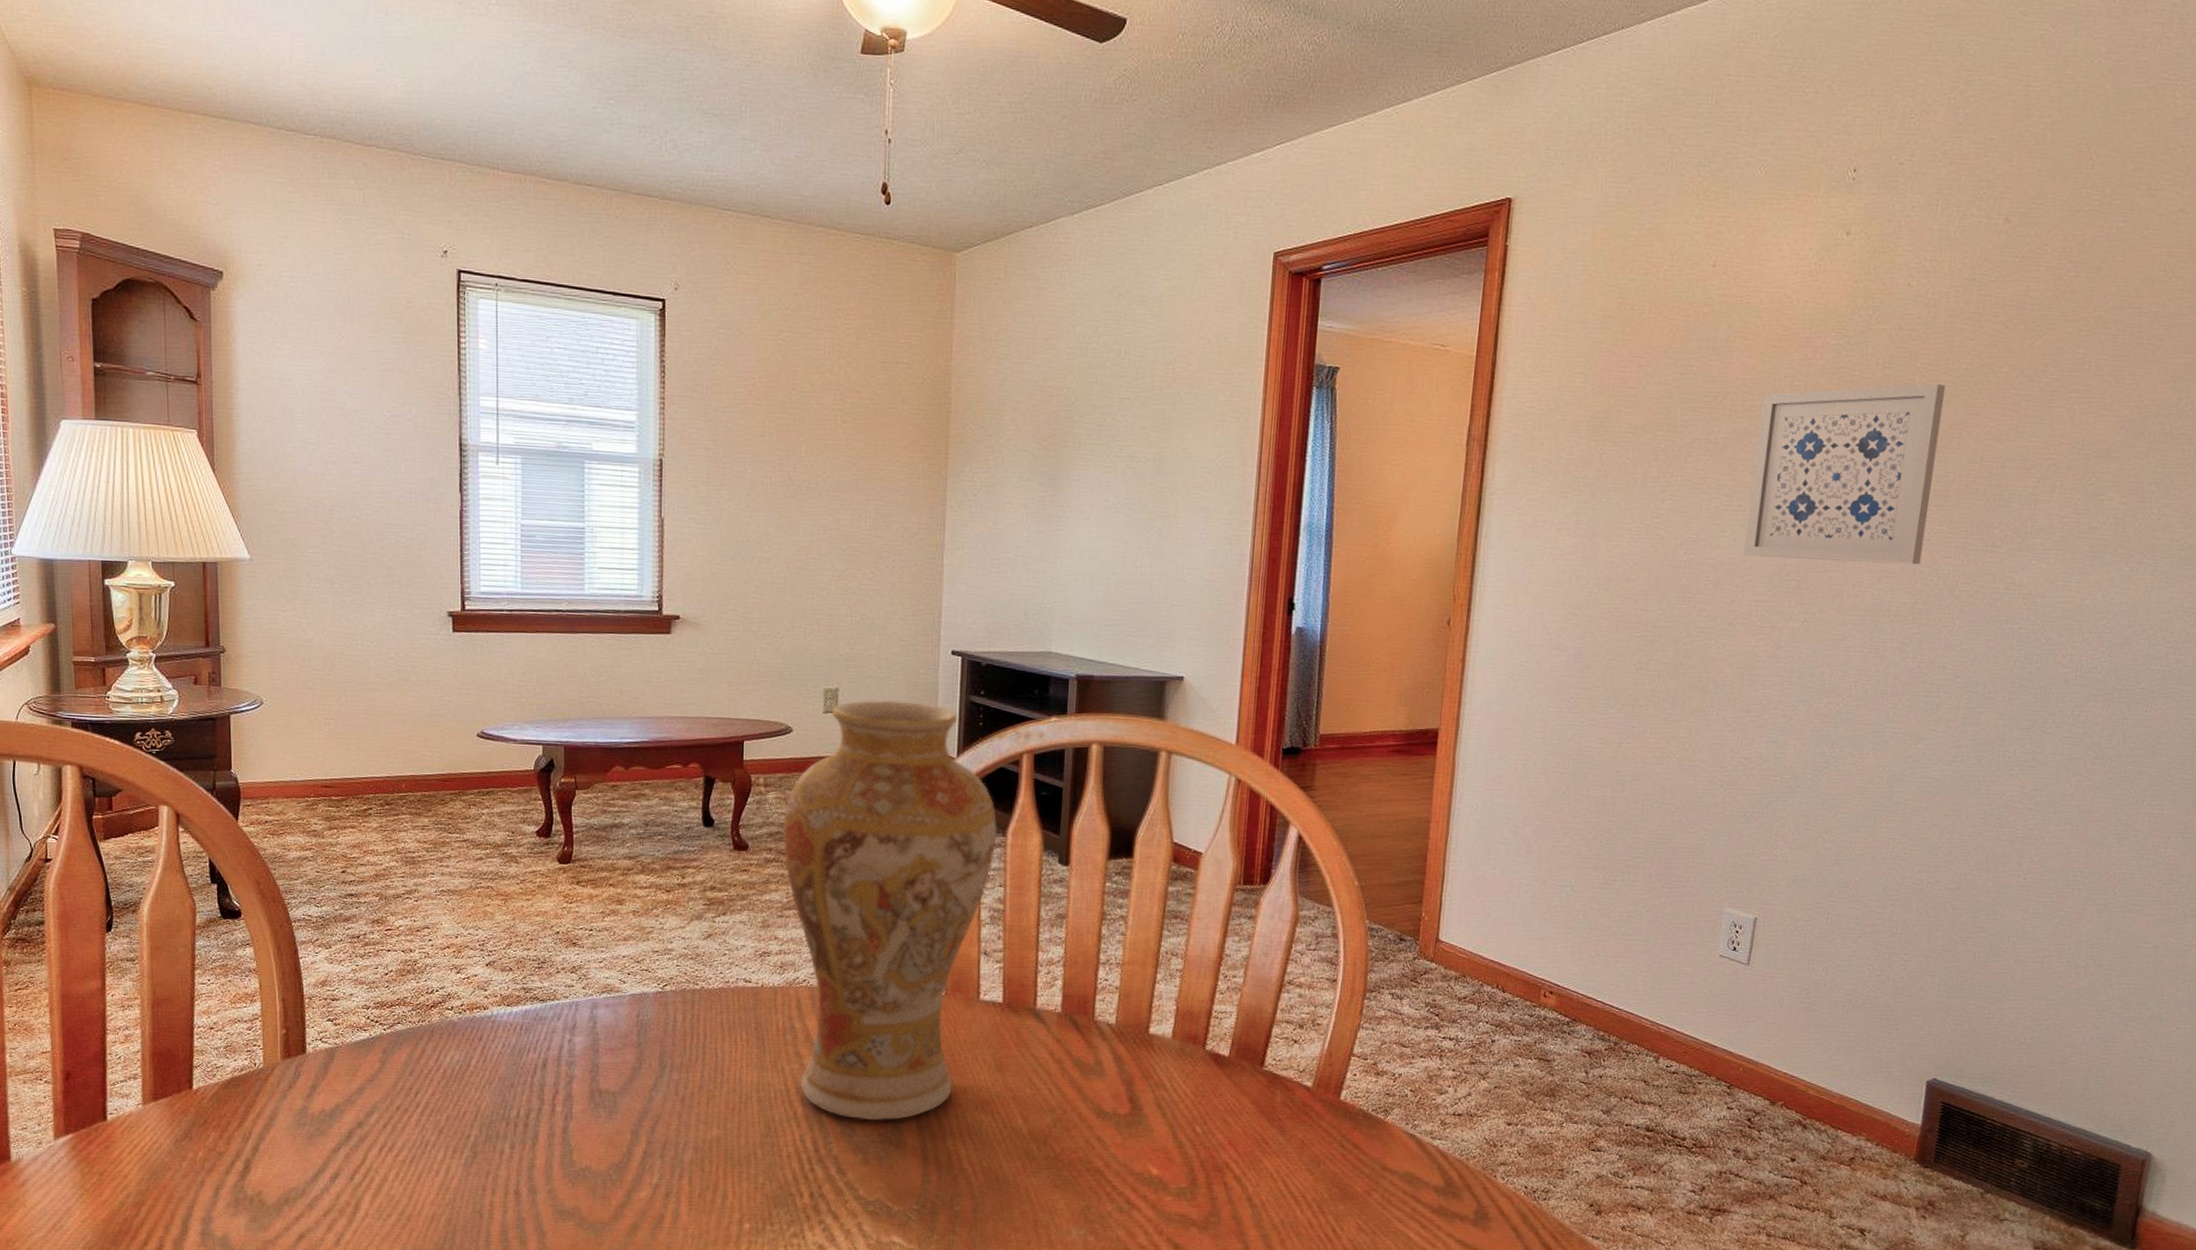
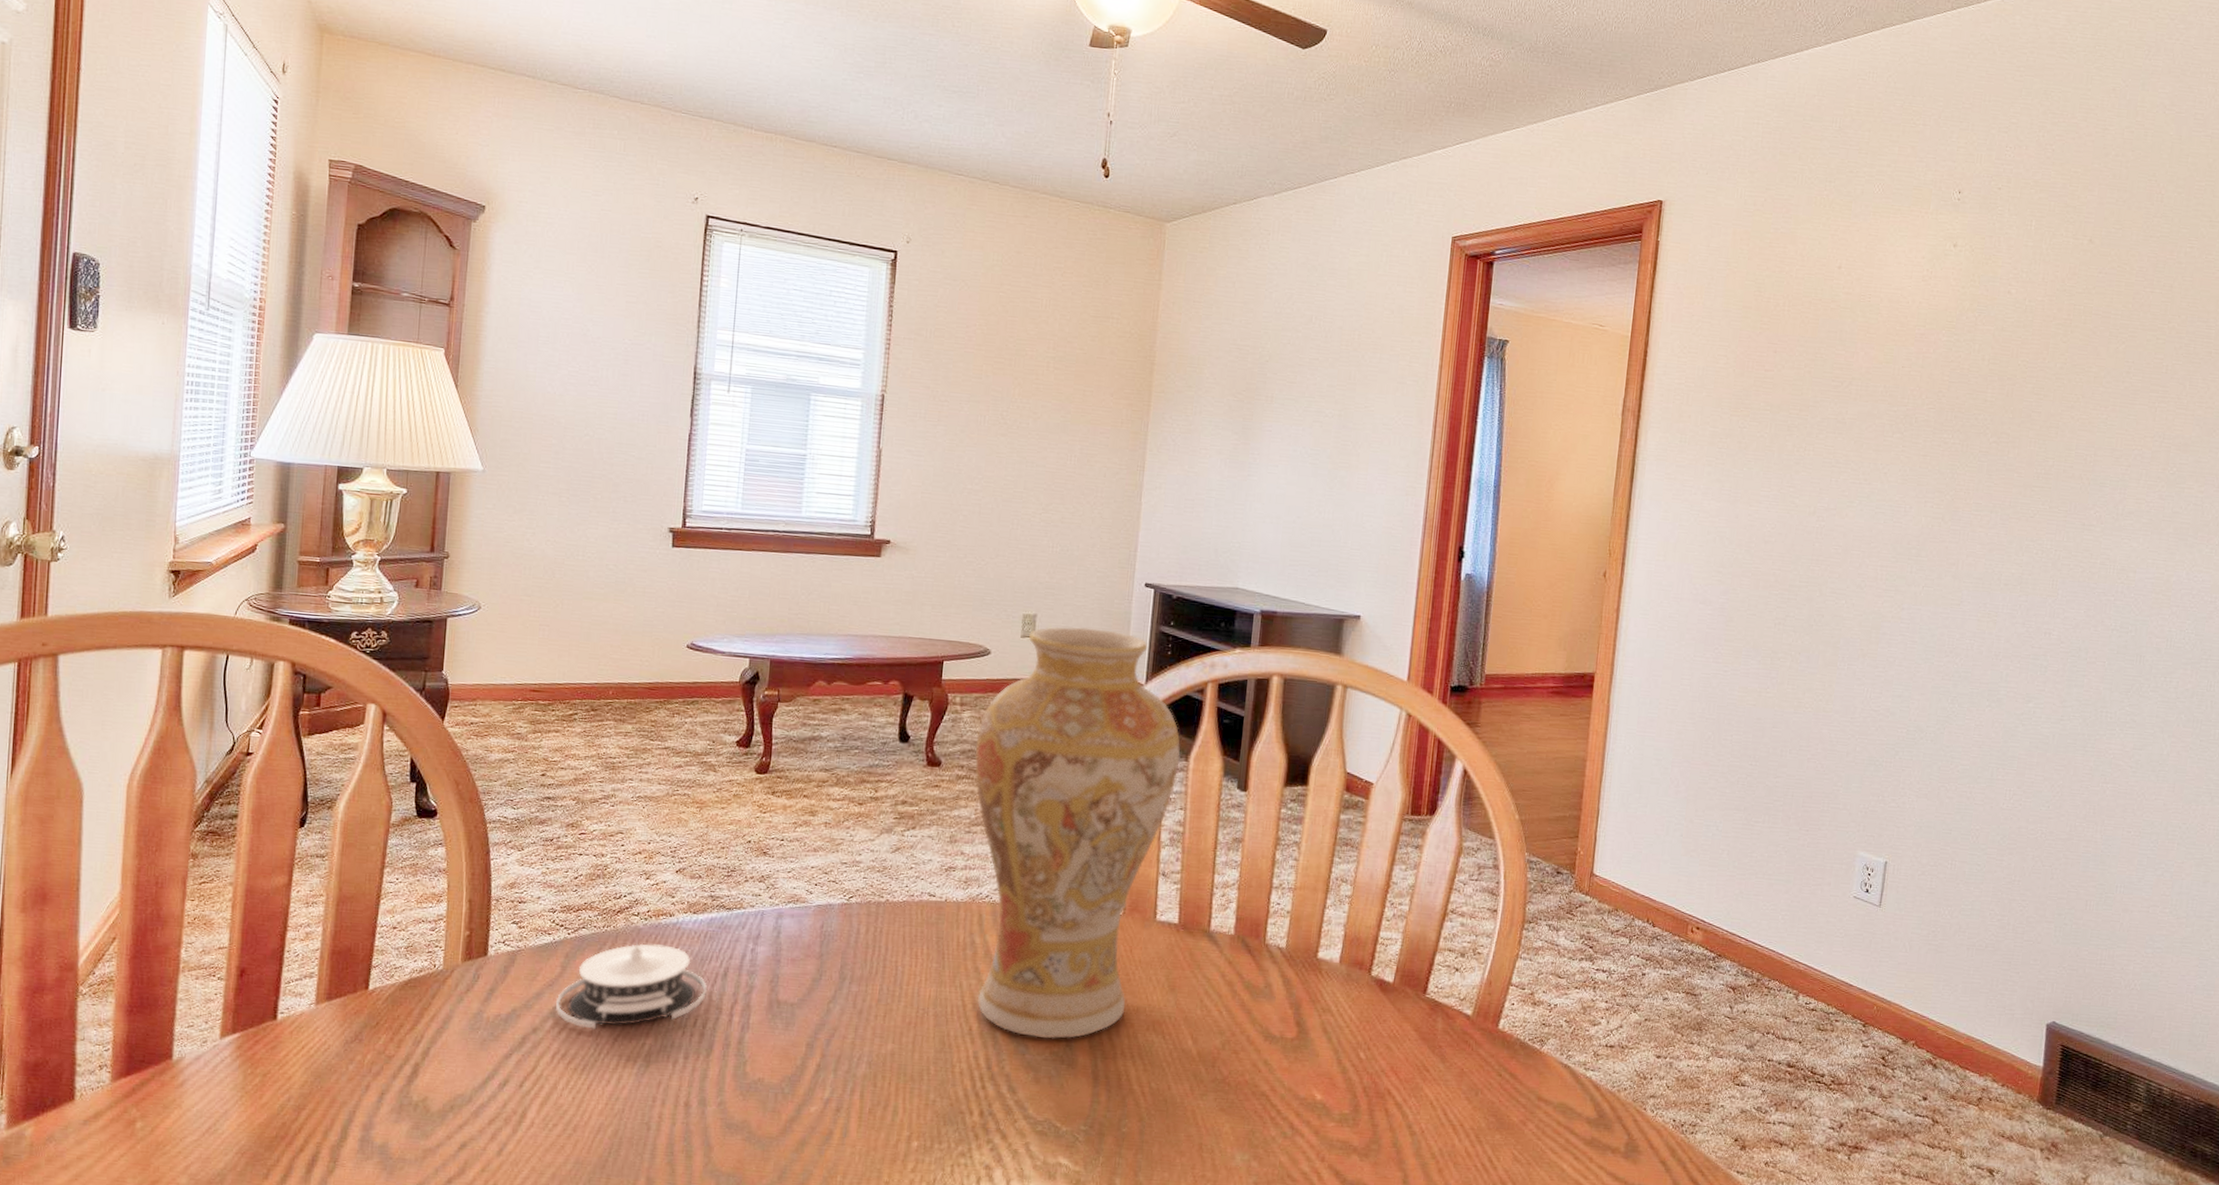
architectural model: none [378,1034,527,1122] -> present [555,940,707,1029]
wall art: present [1744,383,1945,565] -> none [1870,379,2043,539]

